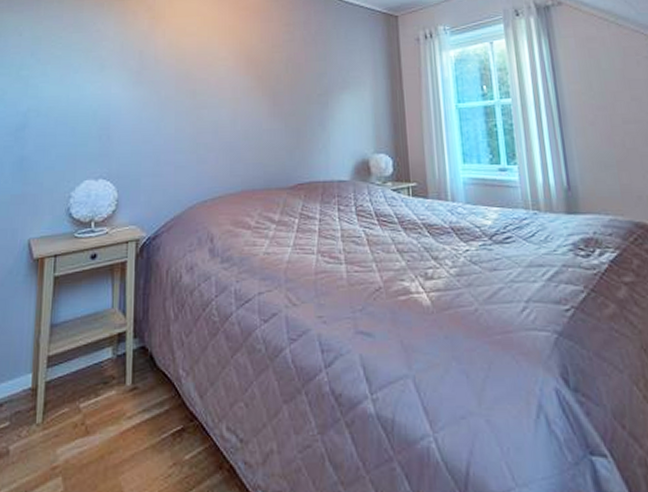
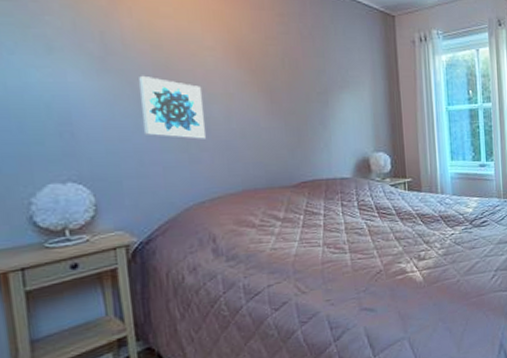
wall art: none [162,85,213,141] -> present [139,75,206,140]

